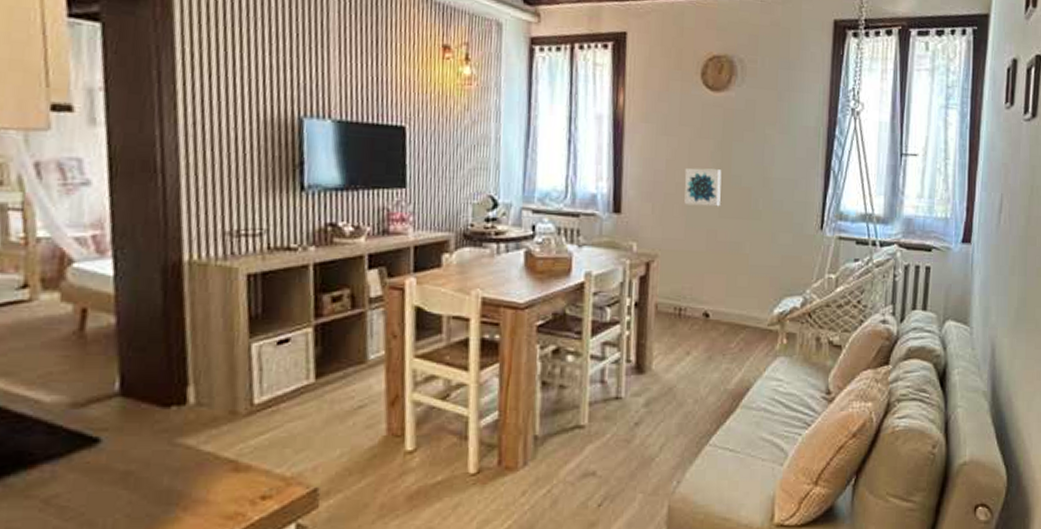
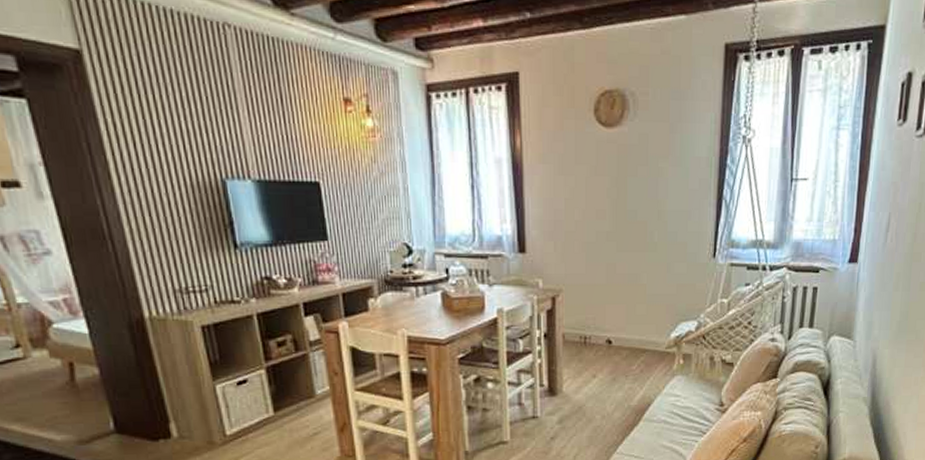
wall art: present [684,168,722,207] -> none [584,205,618,242]

